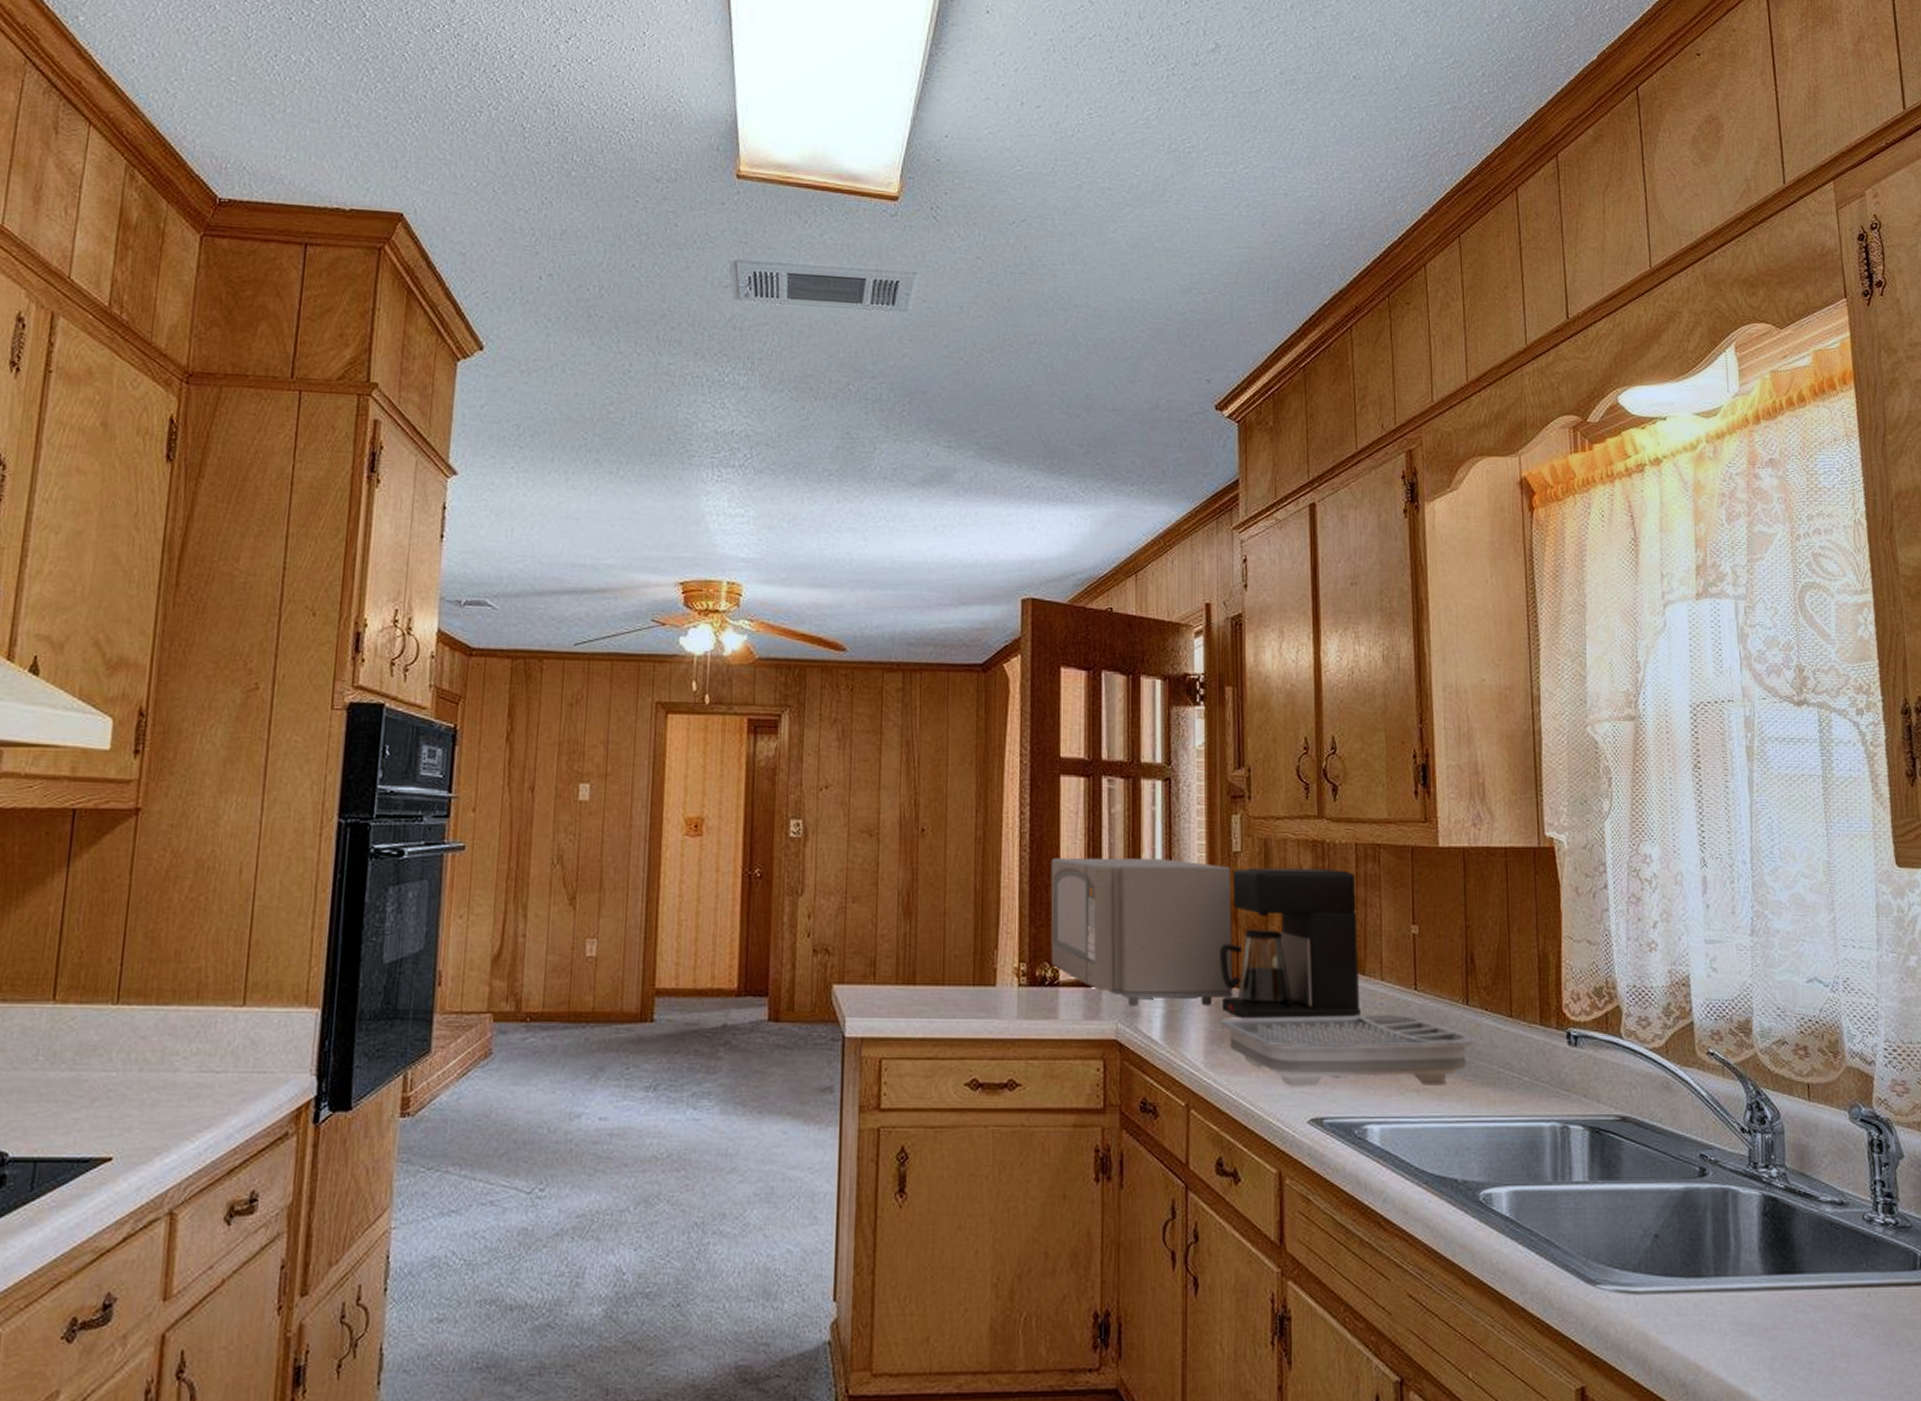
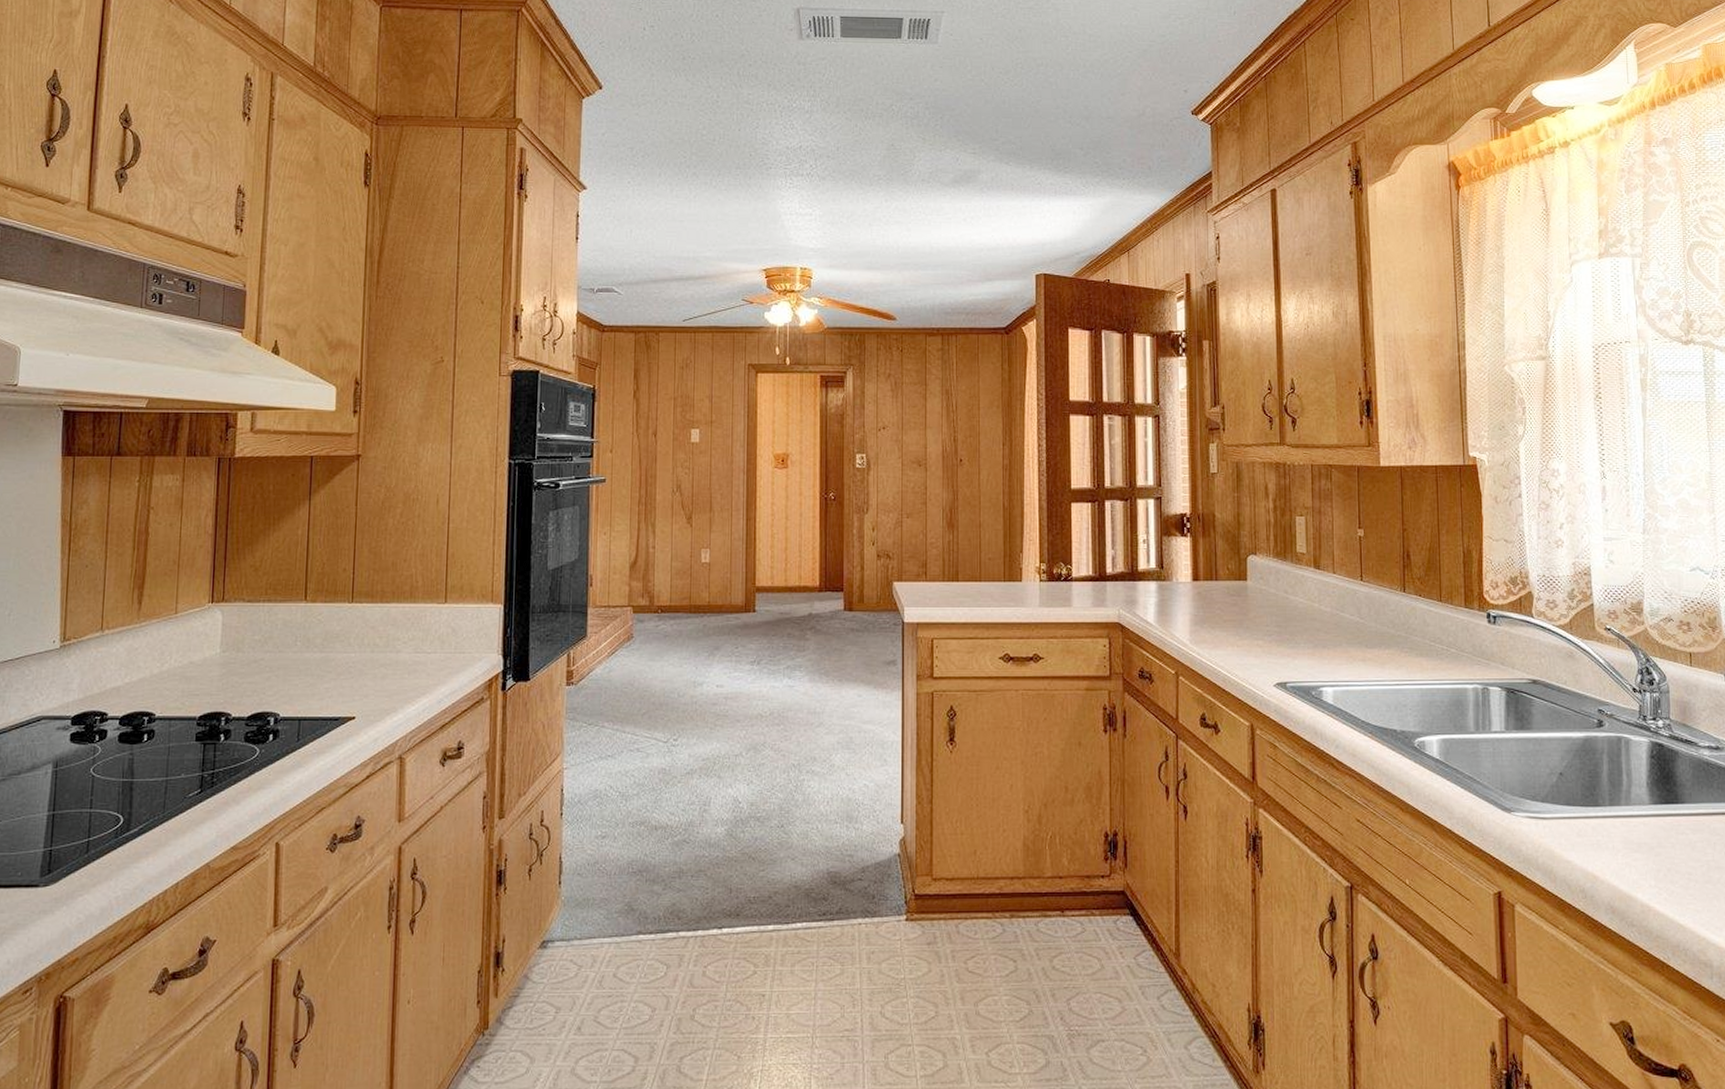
microwave: present [1050,857,1234,1006] -> none [1064,479,1213,596]
coffee maker: present [1220,867,1361,1019] -> none [1201,484,1316,605]
dish rack: present [1220,1014,1477,1086] -> none [1202,600,1412,658]

